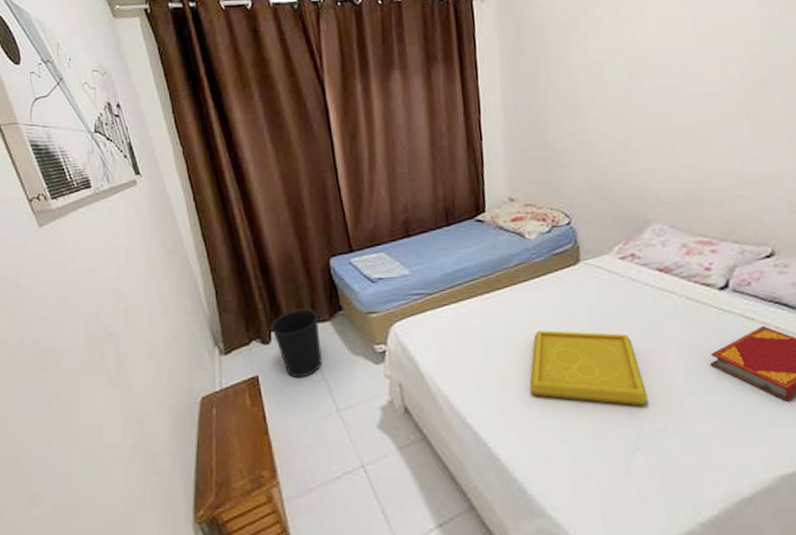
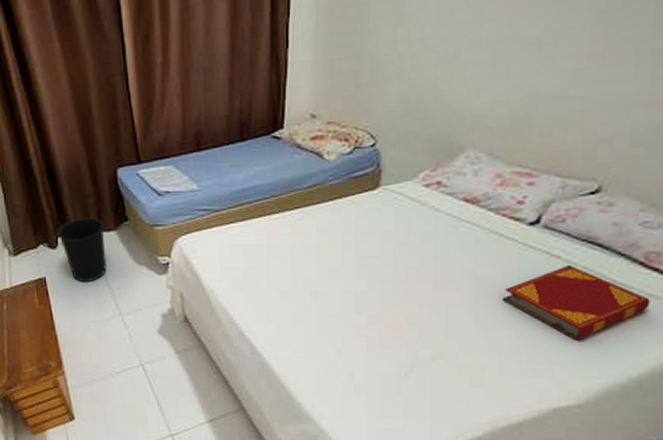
serving tray: present [529,330,648,406] -> none [310,254,430,333]

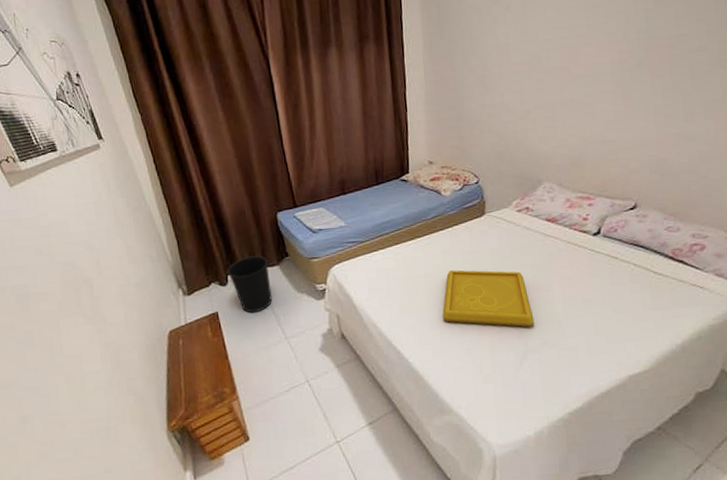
serving tray: none [310,254,430,333] -> present [442,270,534,327]
hardback book: present [501,266,650,341] -> none [582,263,681,321]

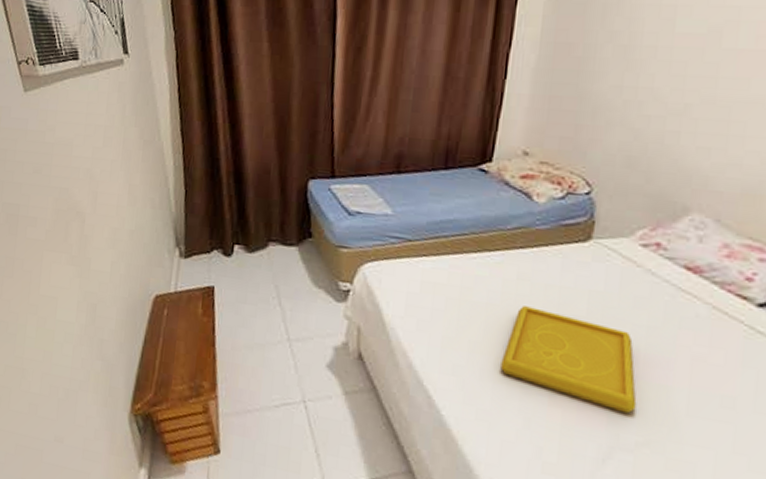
wastebasket: present [227,255,273,313] -> none [234,227,286,299]

